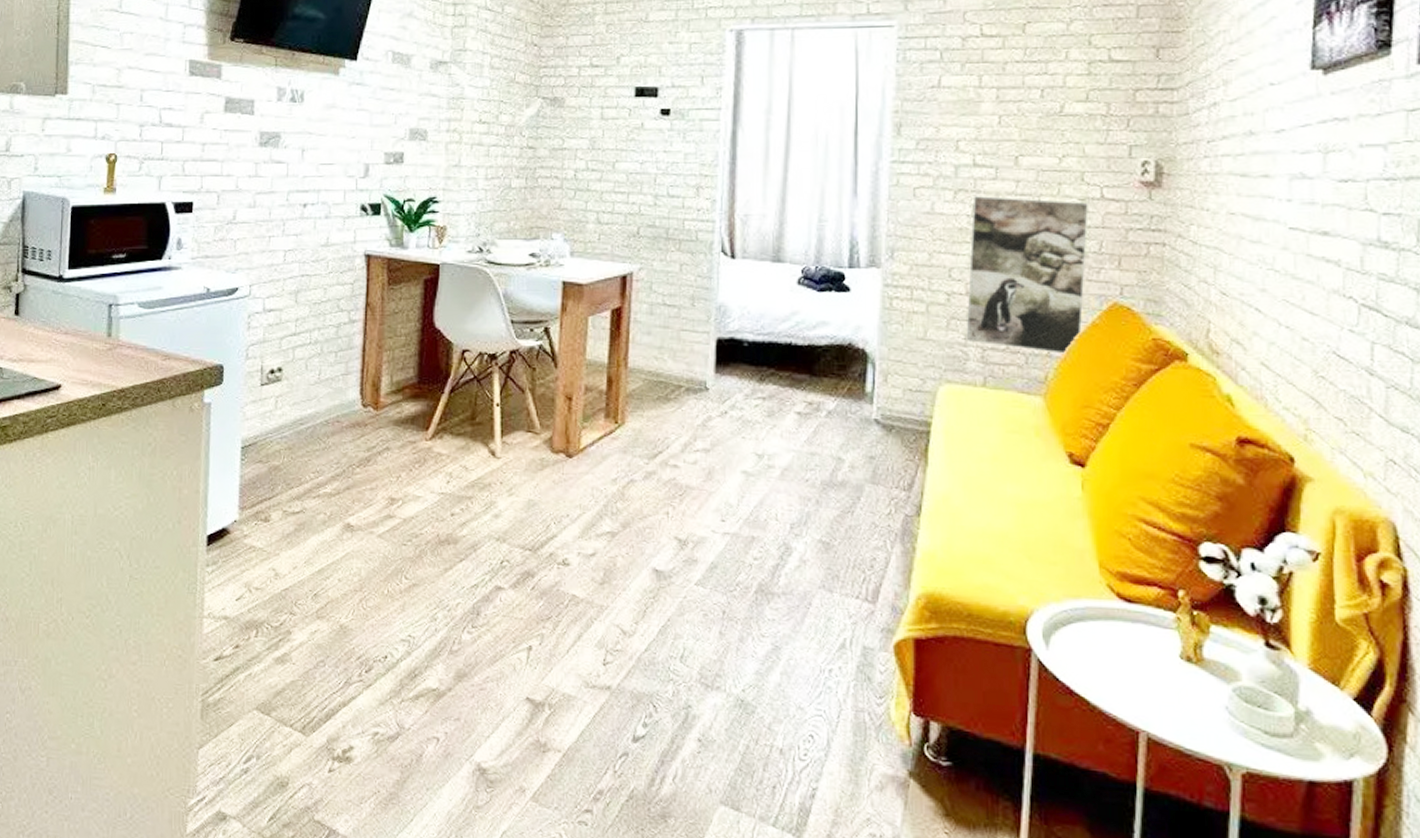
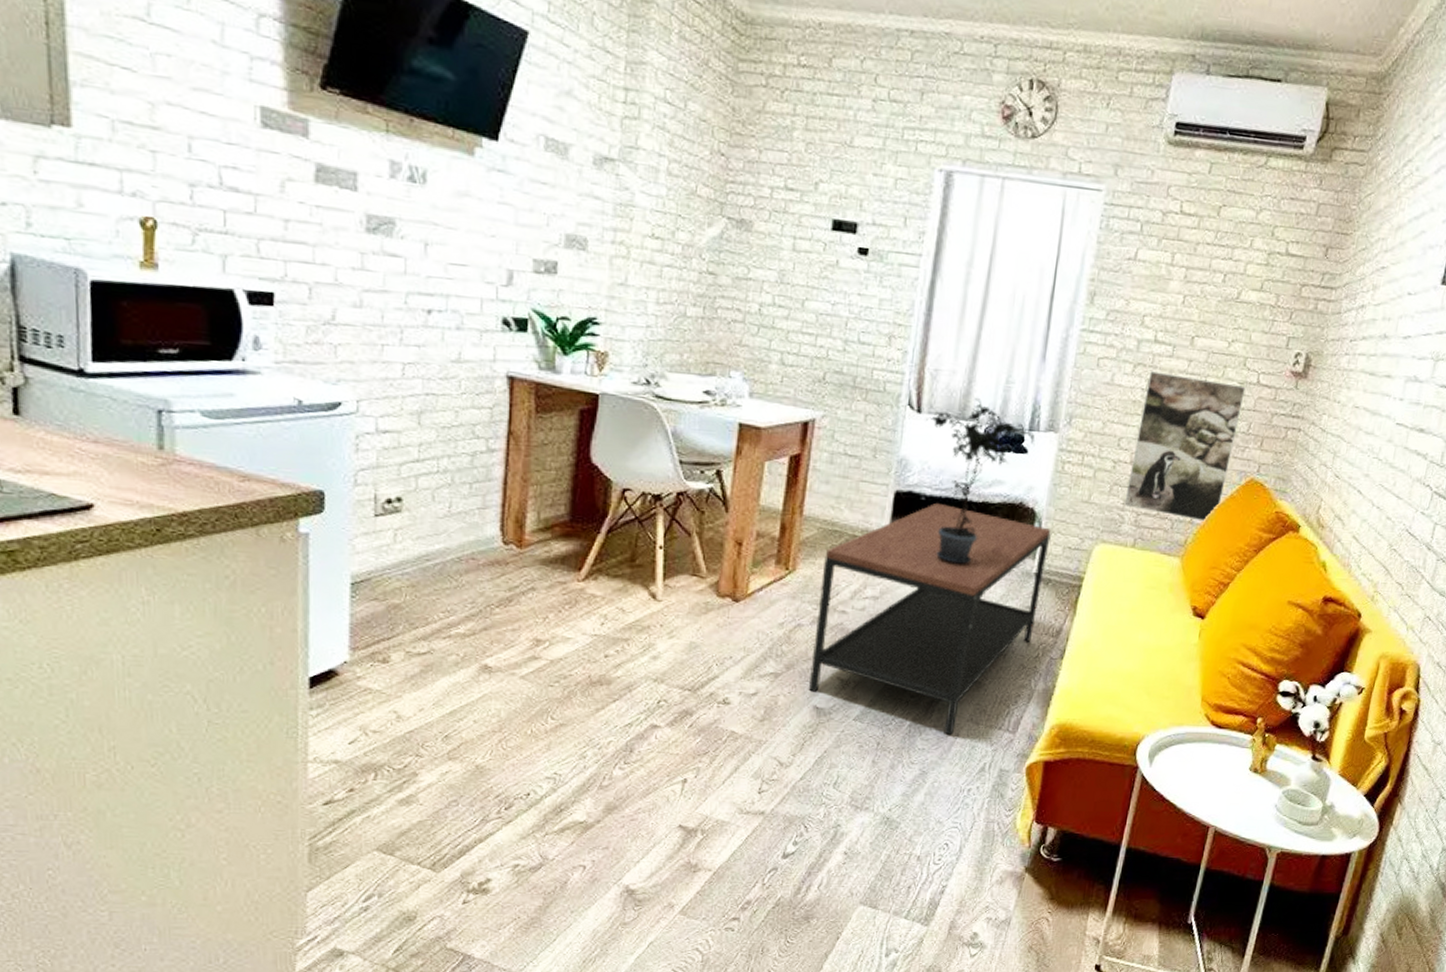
coffee table: none [645,348,887,604] -> present [808,502,1051,735]
potted plant: none [741,239,856,412] -> present [926,398,1035,564]

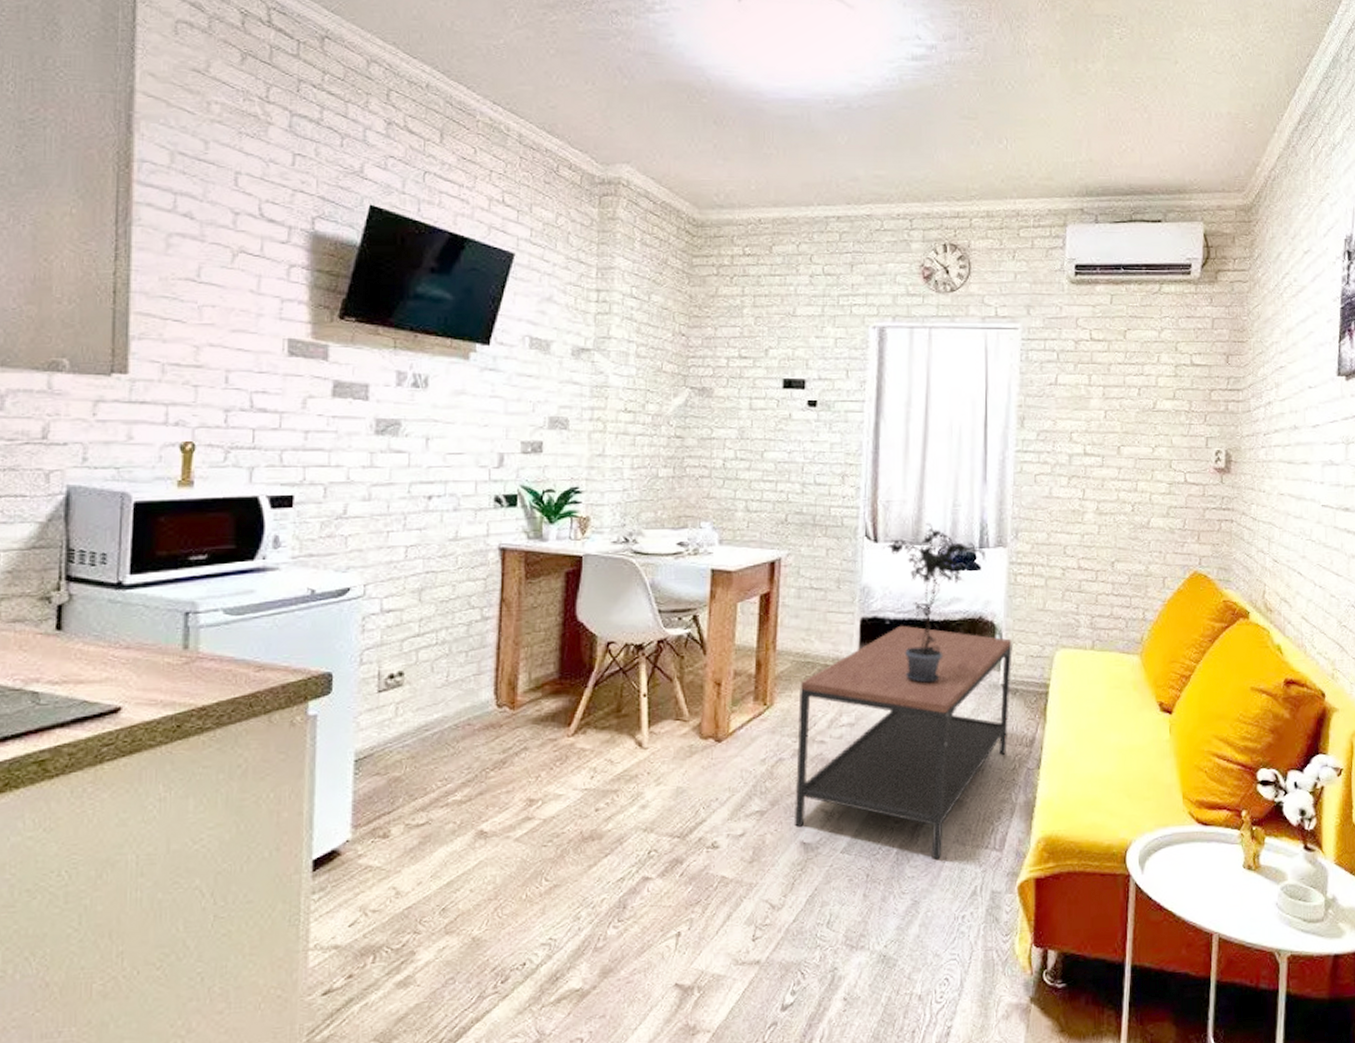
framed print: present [1124,371,1246,522] -> none [1078,481,1175,618]

